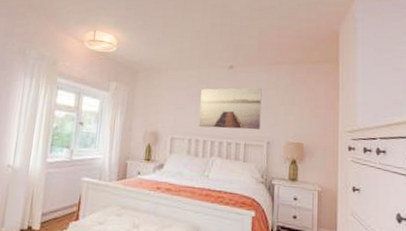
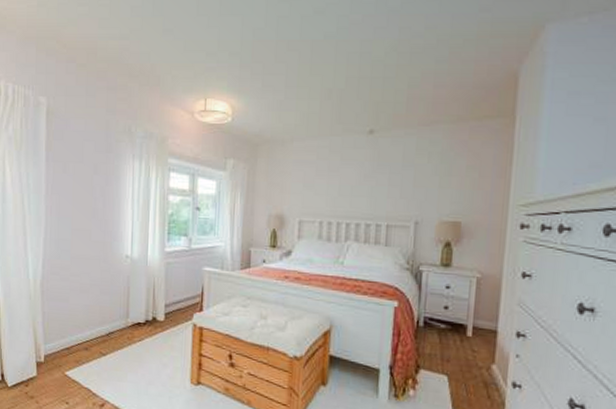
wall art: present [199,88,262,130] -> none [331,156,410,208]

